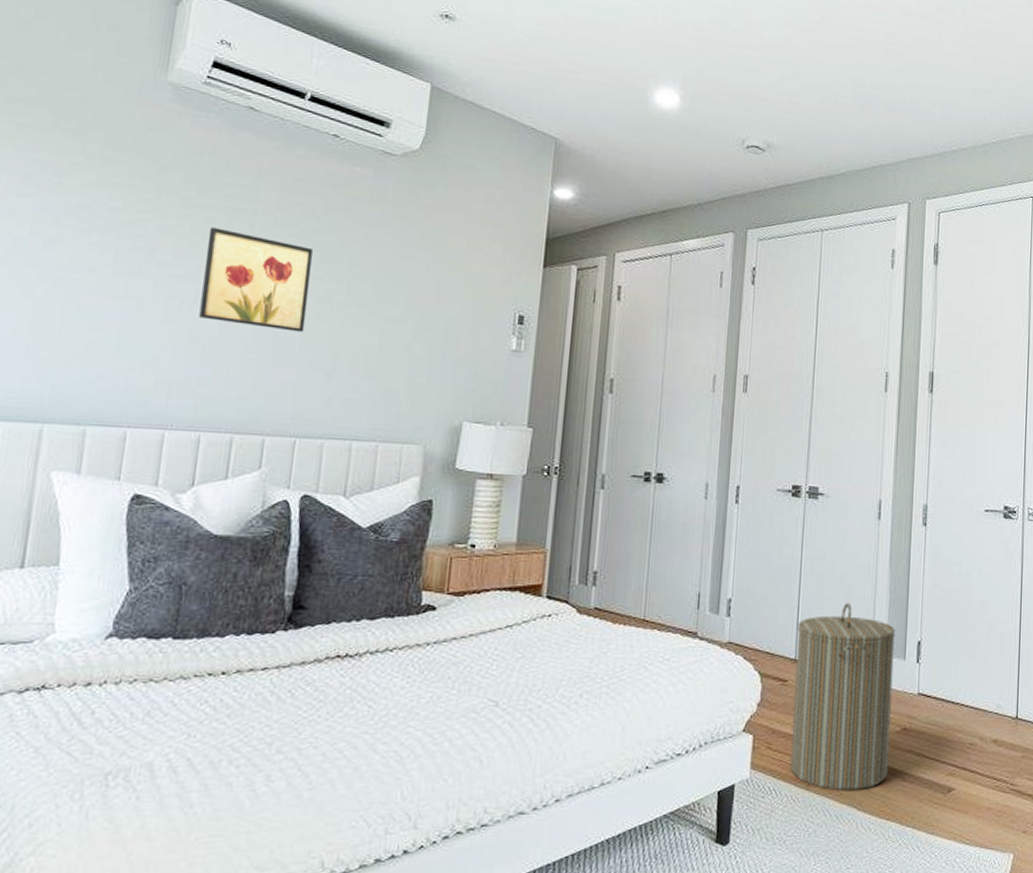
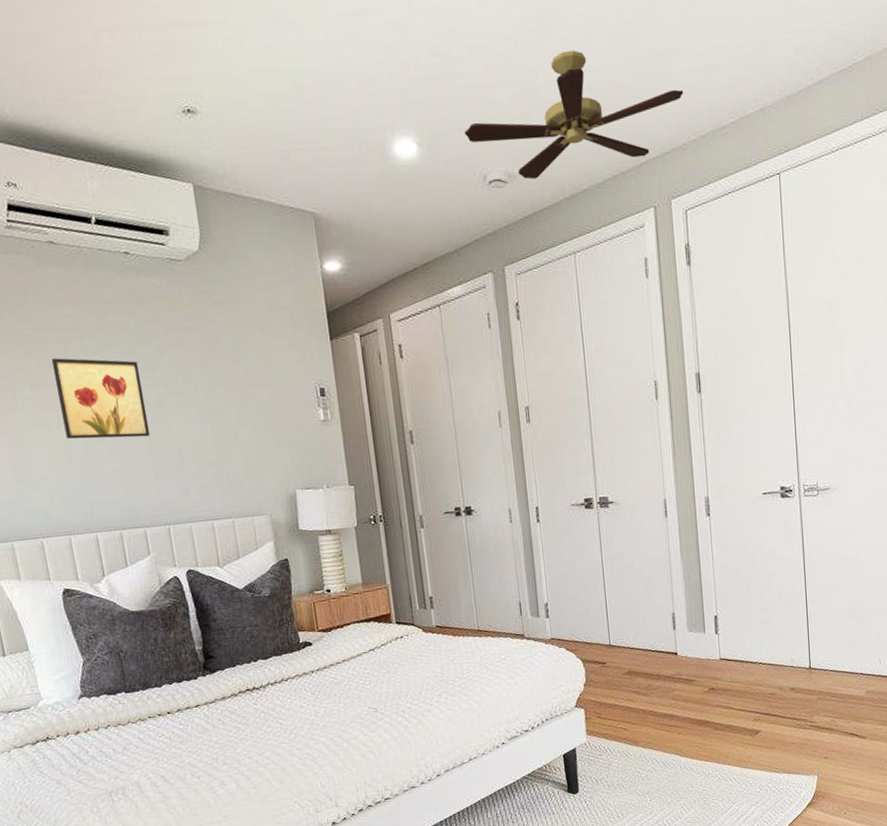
ceiling fan: none [730,47,950,156] -> present [464,50,684,180]
laundry hamper: present [790,603,895,791] -> none [608,592,702,744]

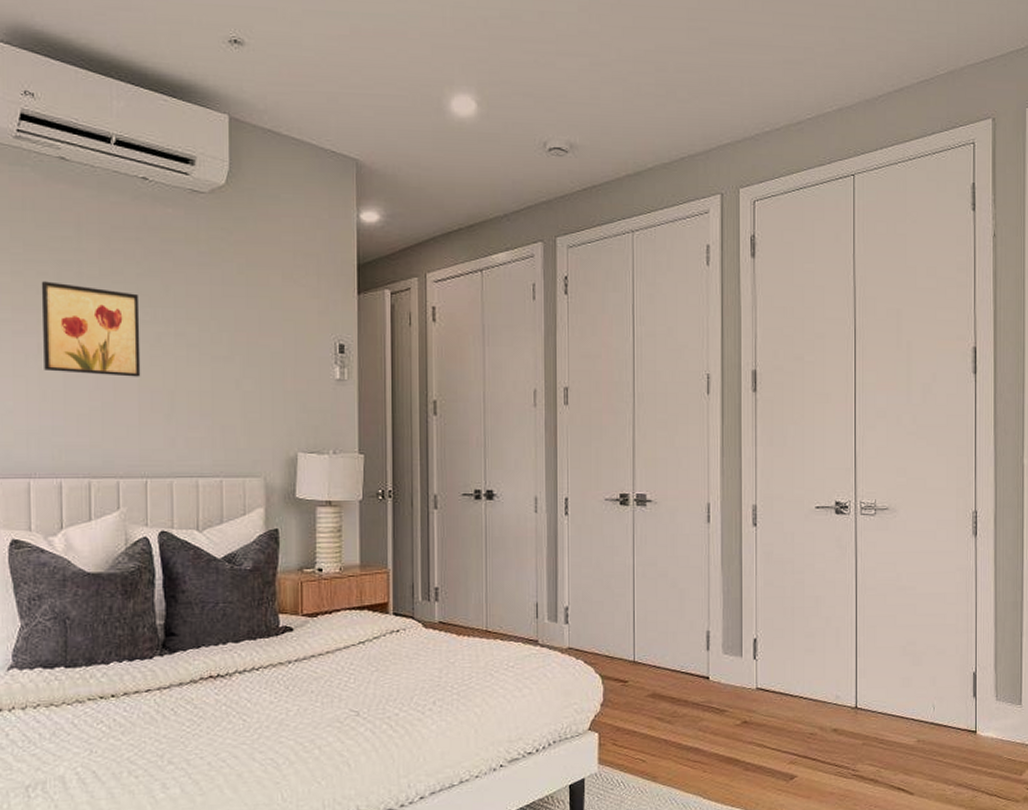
ceiling fan: present [464,50,684,180] -> none [528,29,761,152]

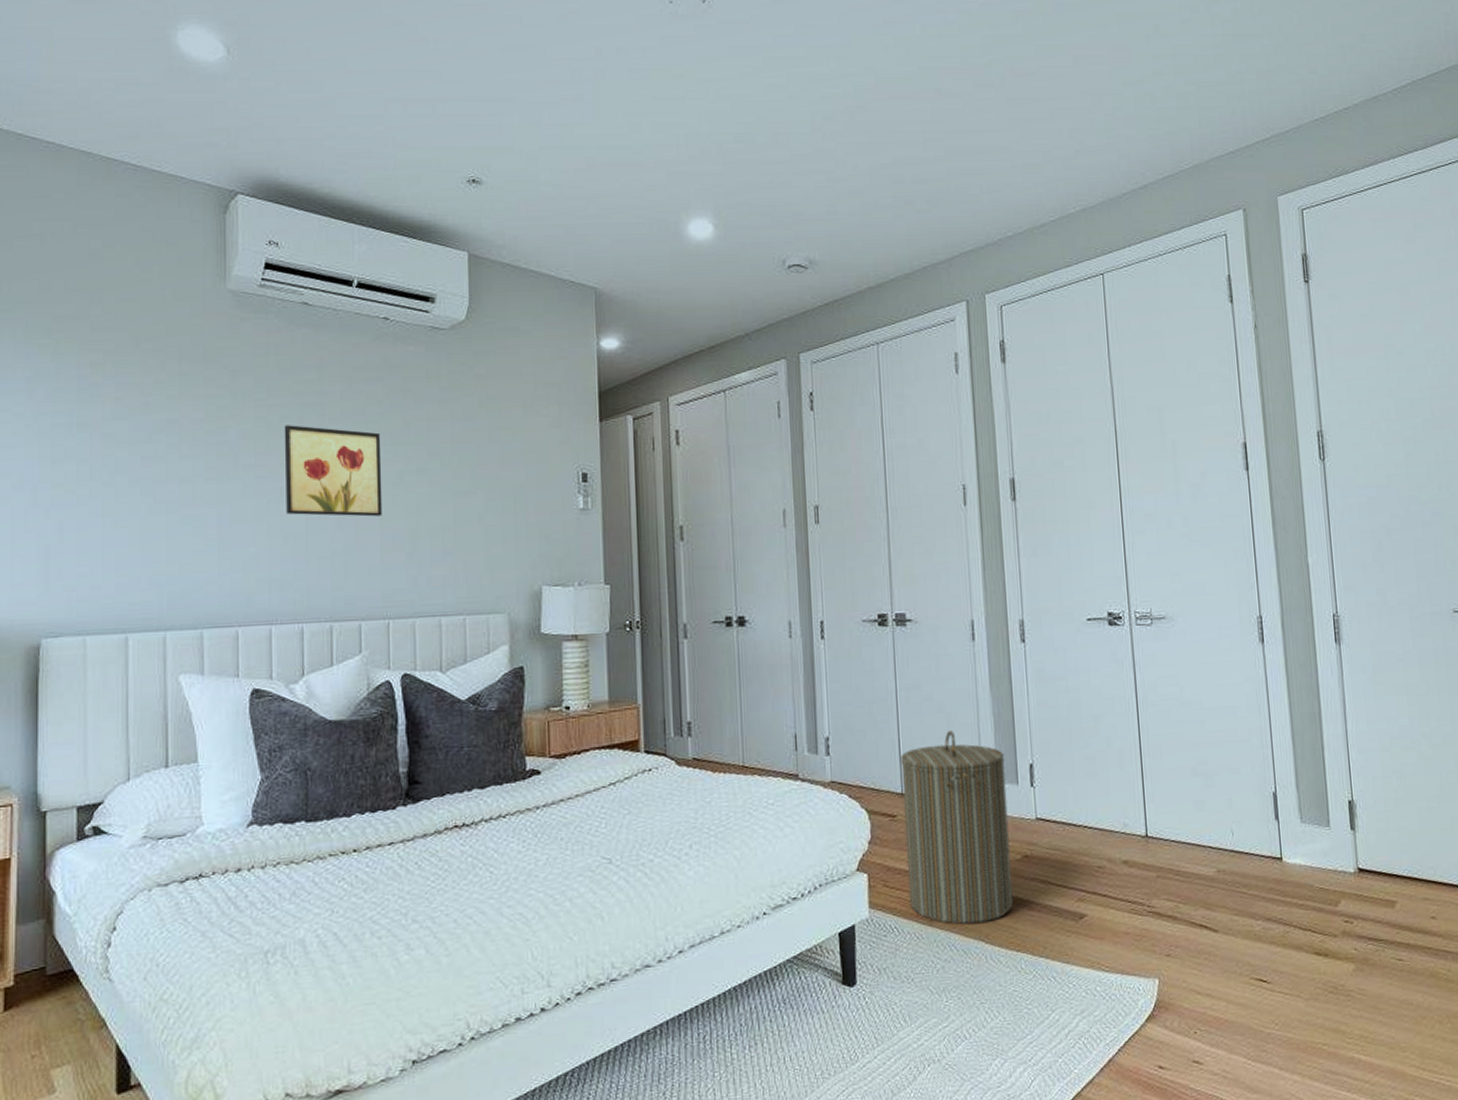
laundry hamper: none [635,605,731,782] -> present [901,731,1014,925]

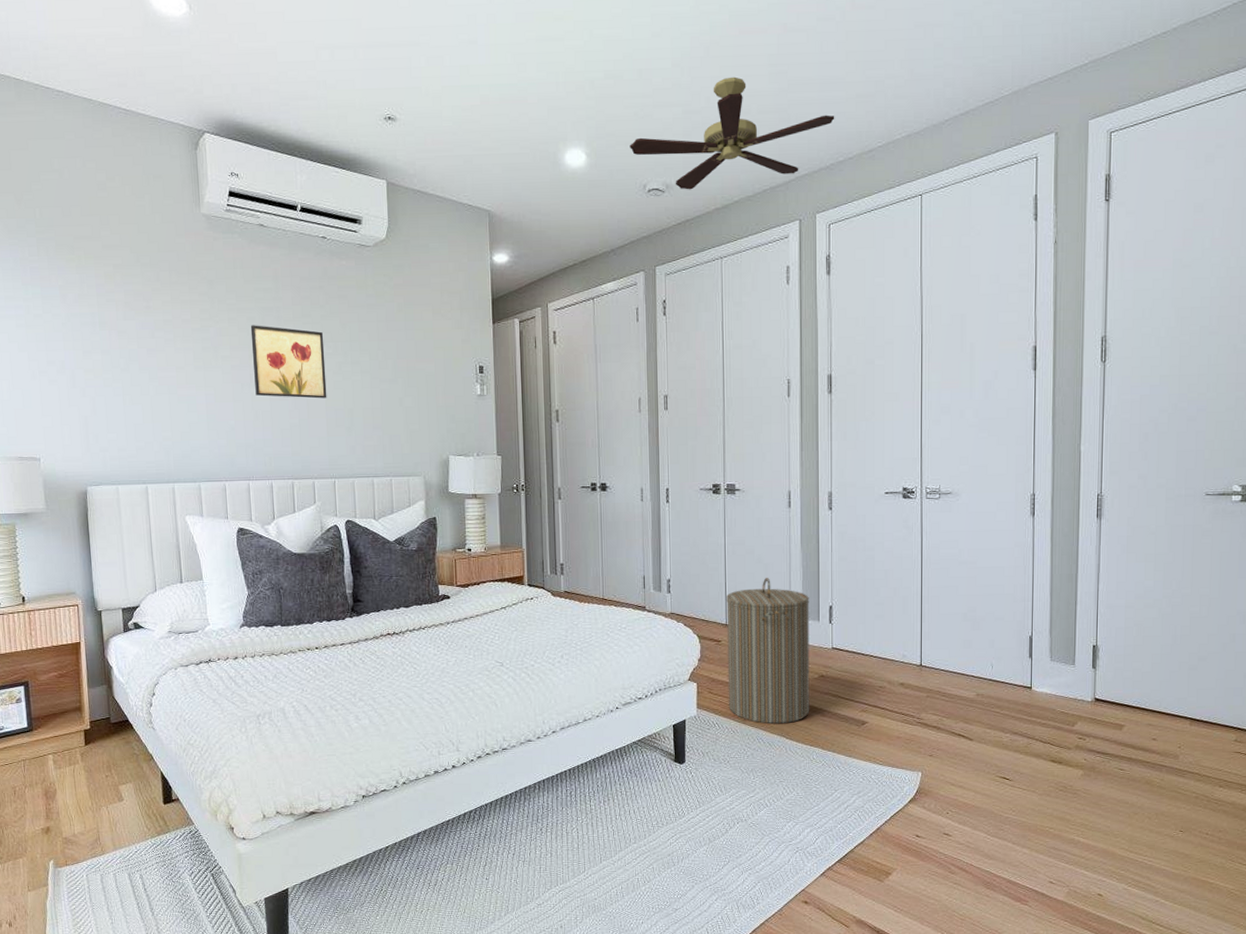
ceiling fan: none [765,143,1000,266] -> present [630,76,835,190]

